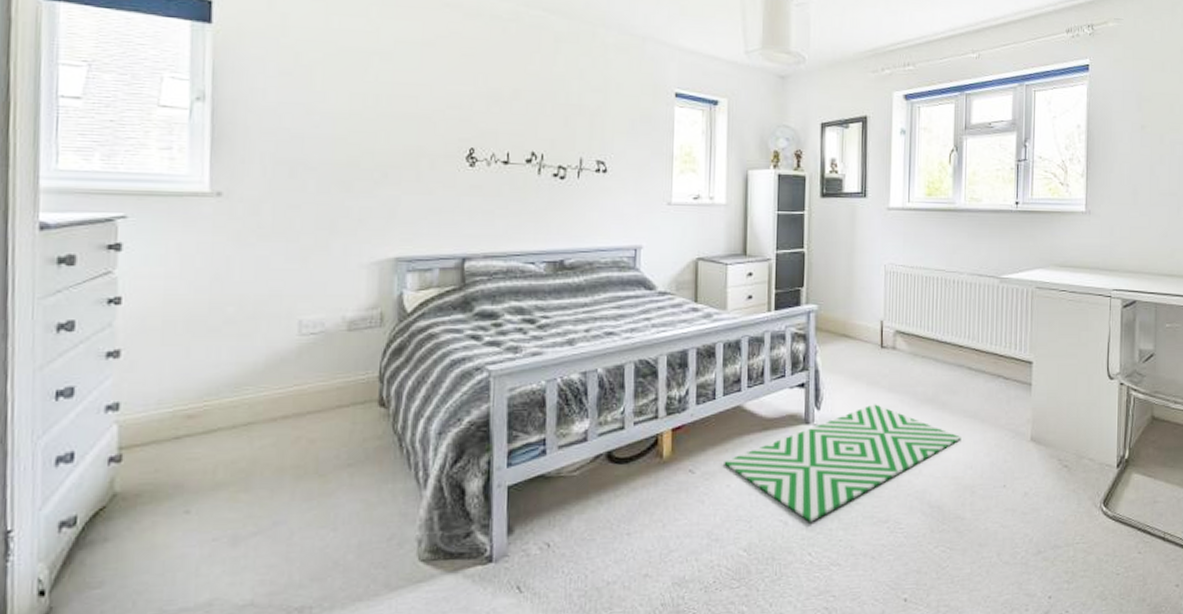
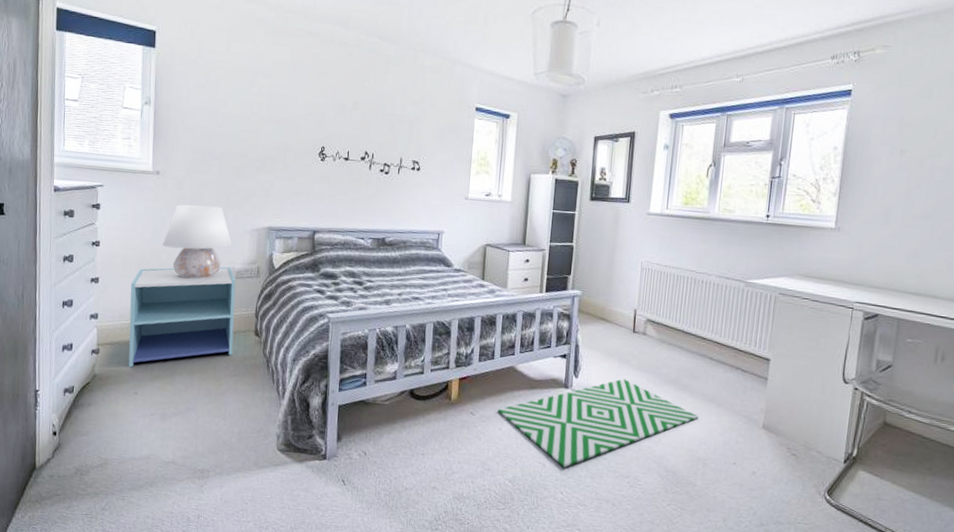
nightstand: none [173,317,348,476] -> present [128,267,236,368]
table lamp: none [227,234,341,338] -> present [162,204,233,279]

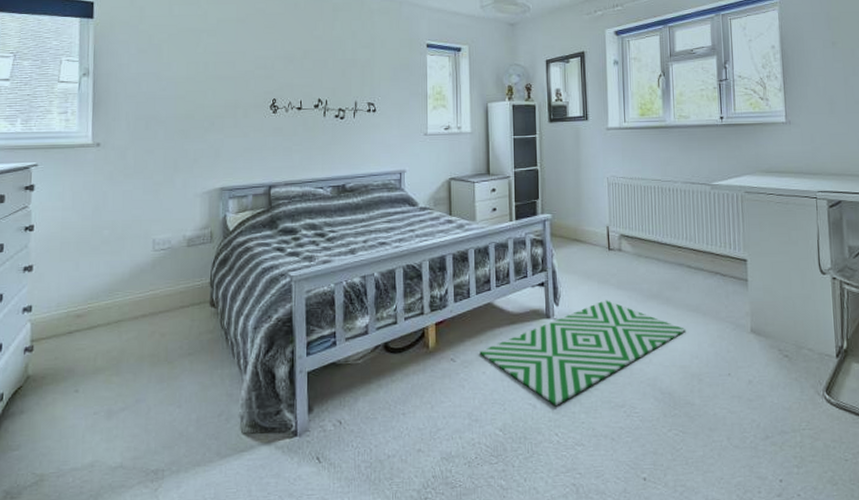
nightstand: present [128,267,236,368] -> none [67,236,187,362]
table lamp: present [162,204,233,279] -> none [104,173,182,254]

